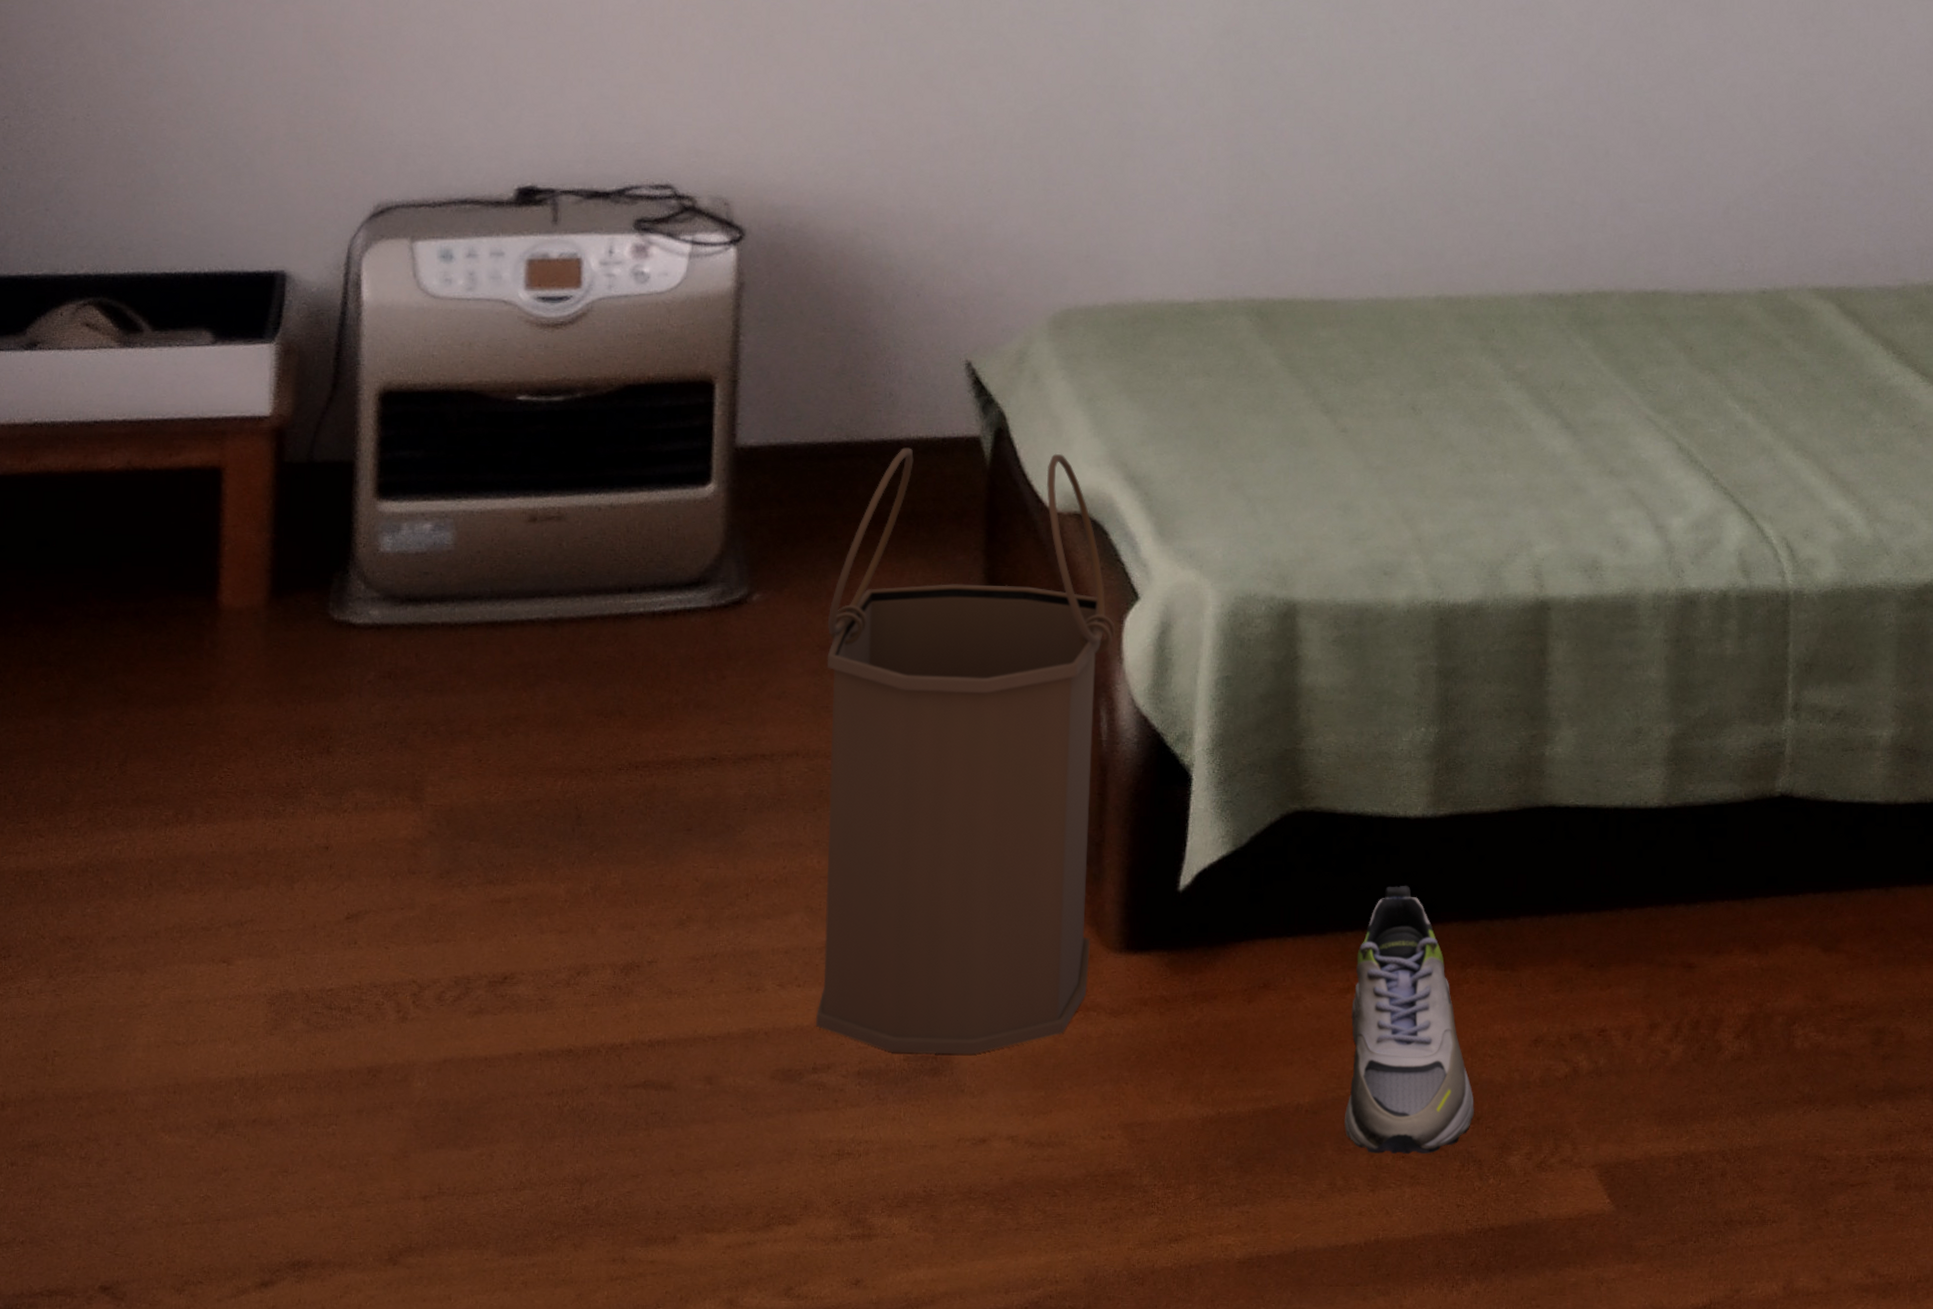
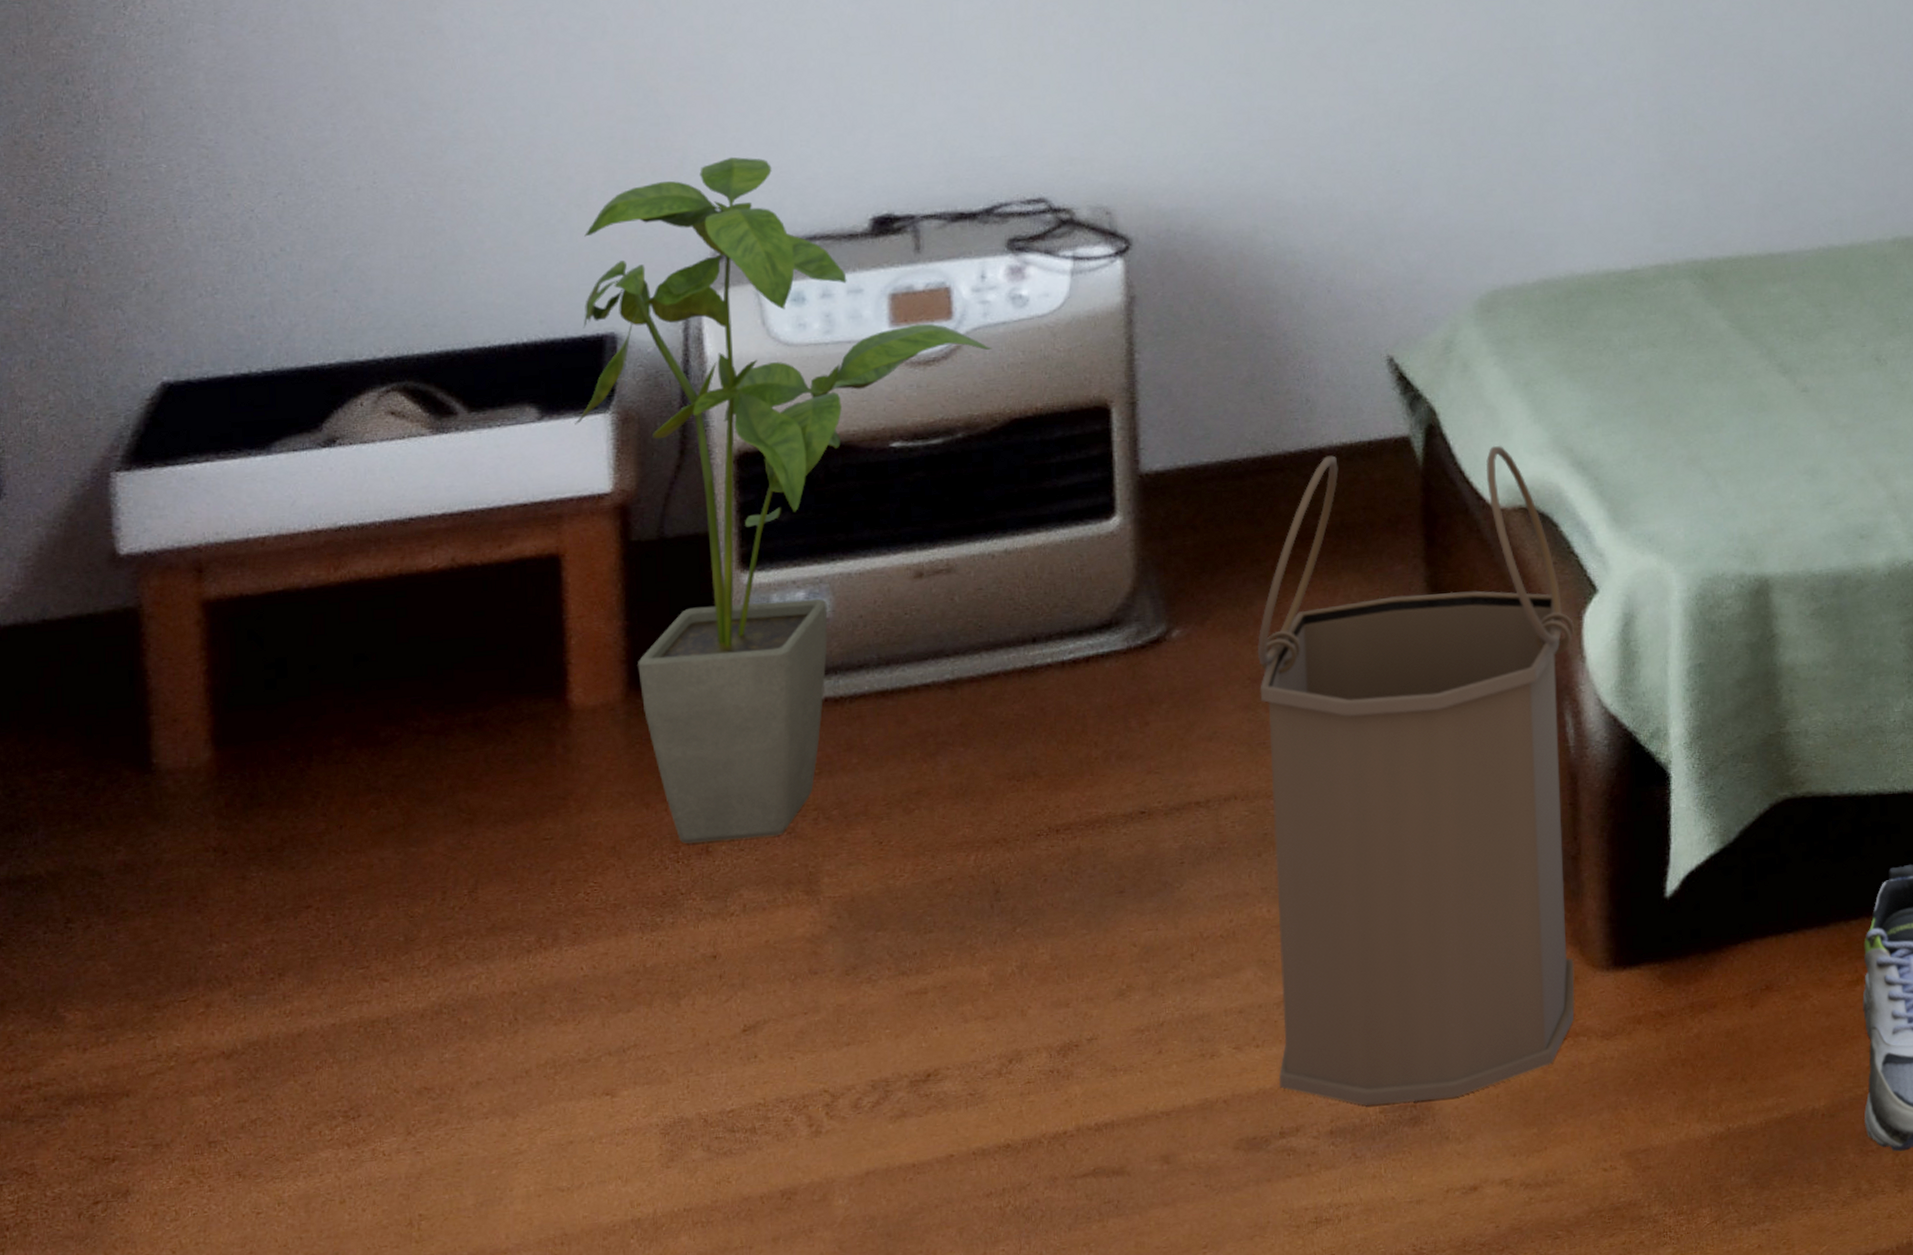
house plant: none [243,121,614,744] -> present [575,157,992,844]

